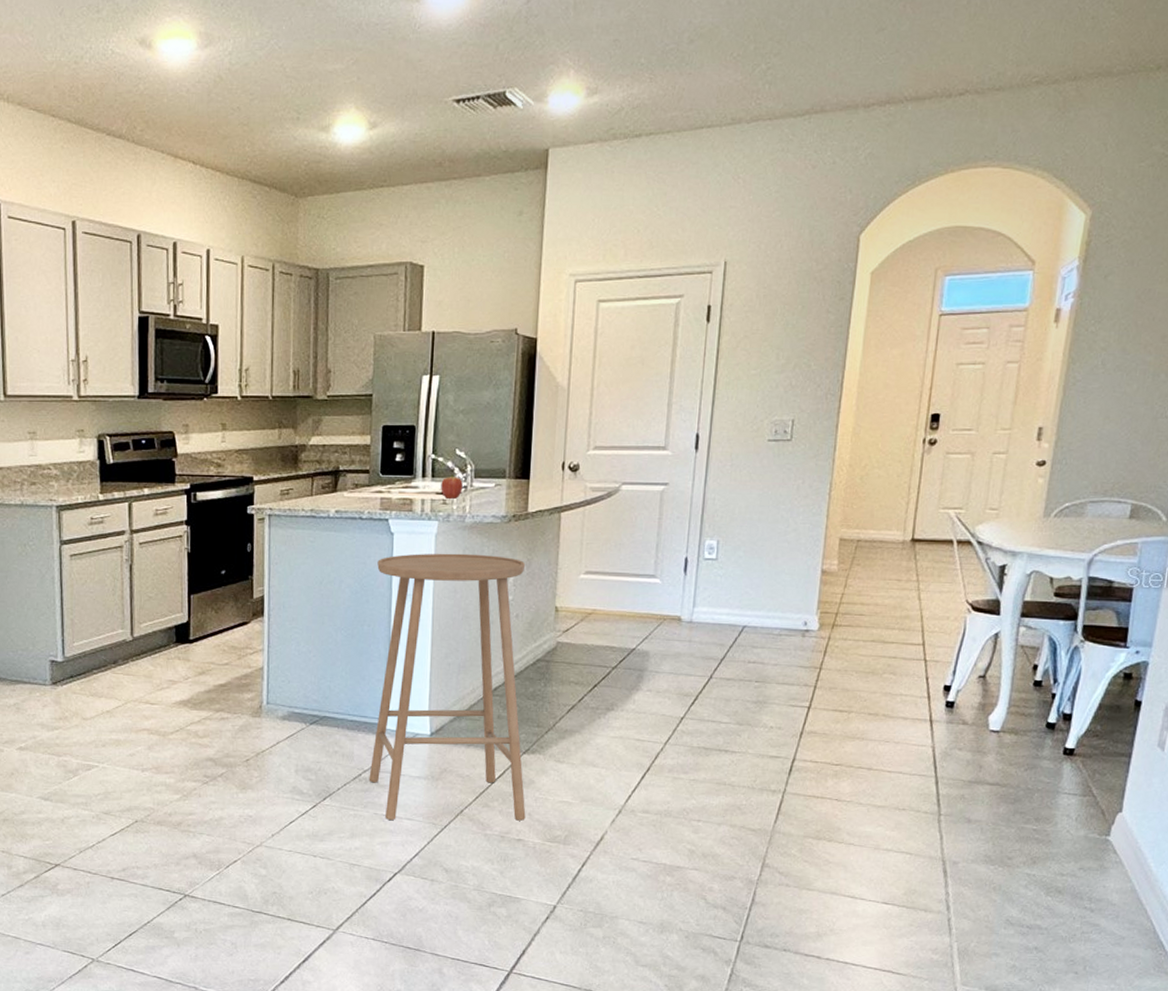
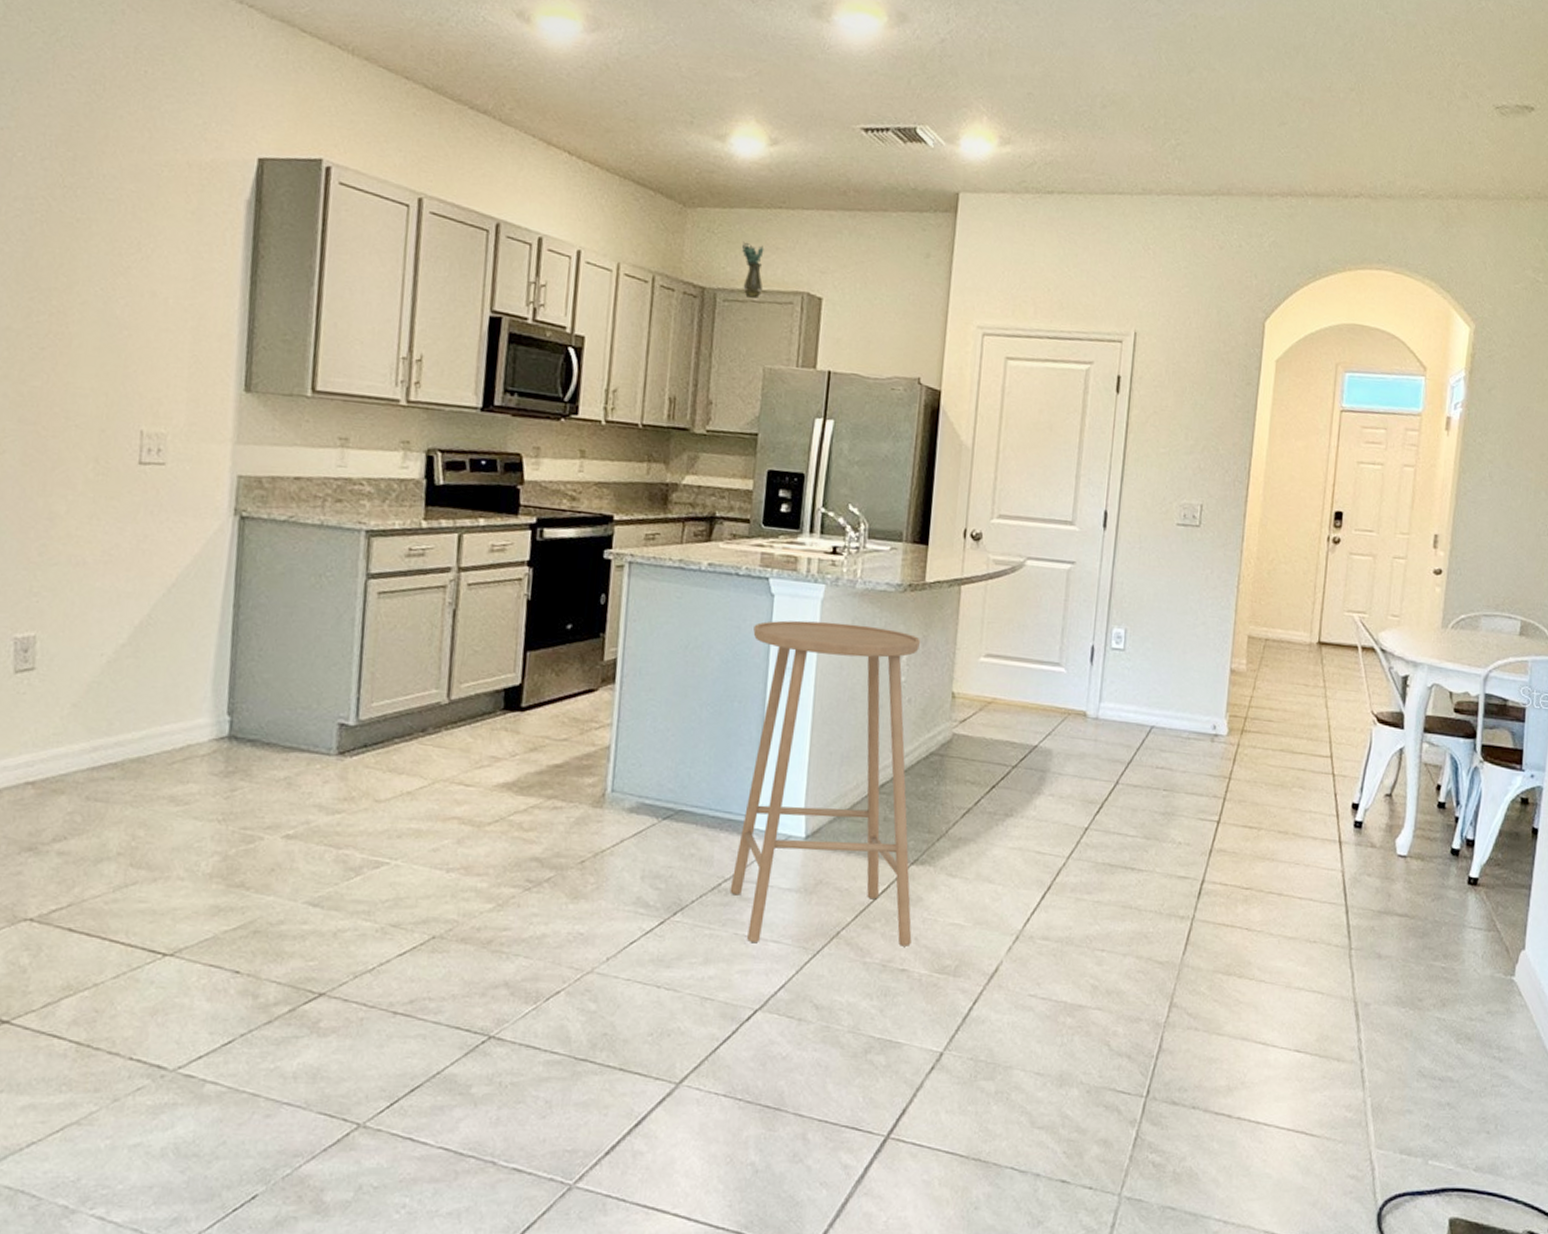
vase: none [350,222,369,274] -> present [742,241,764,299]
fruit: present [441,474,463,500] -> none [830,532,855,562]

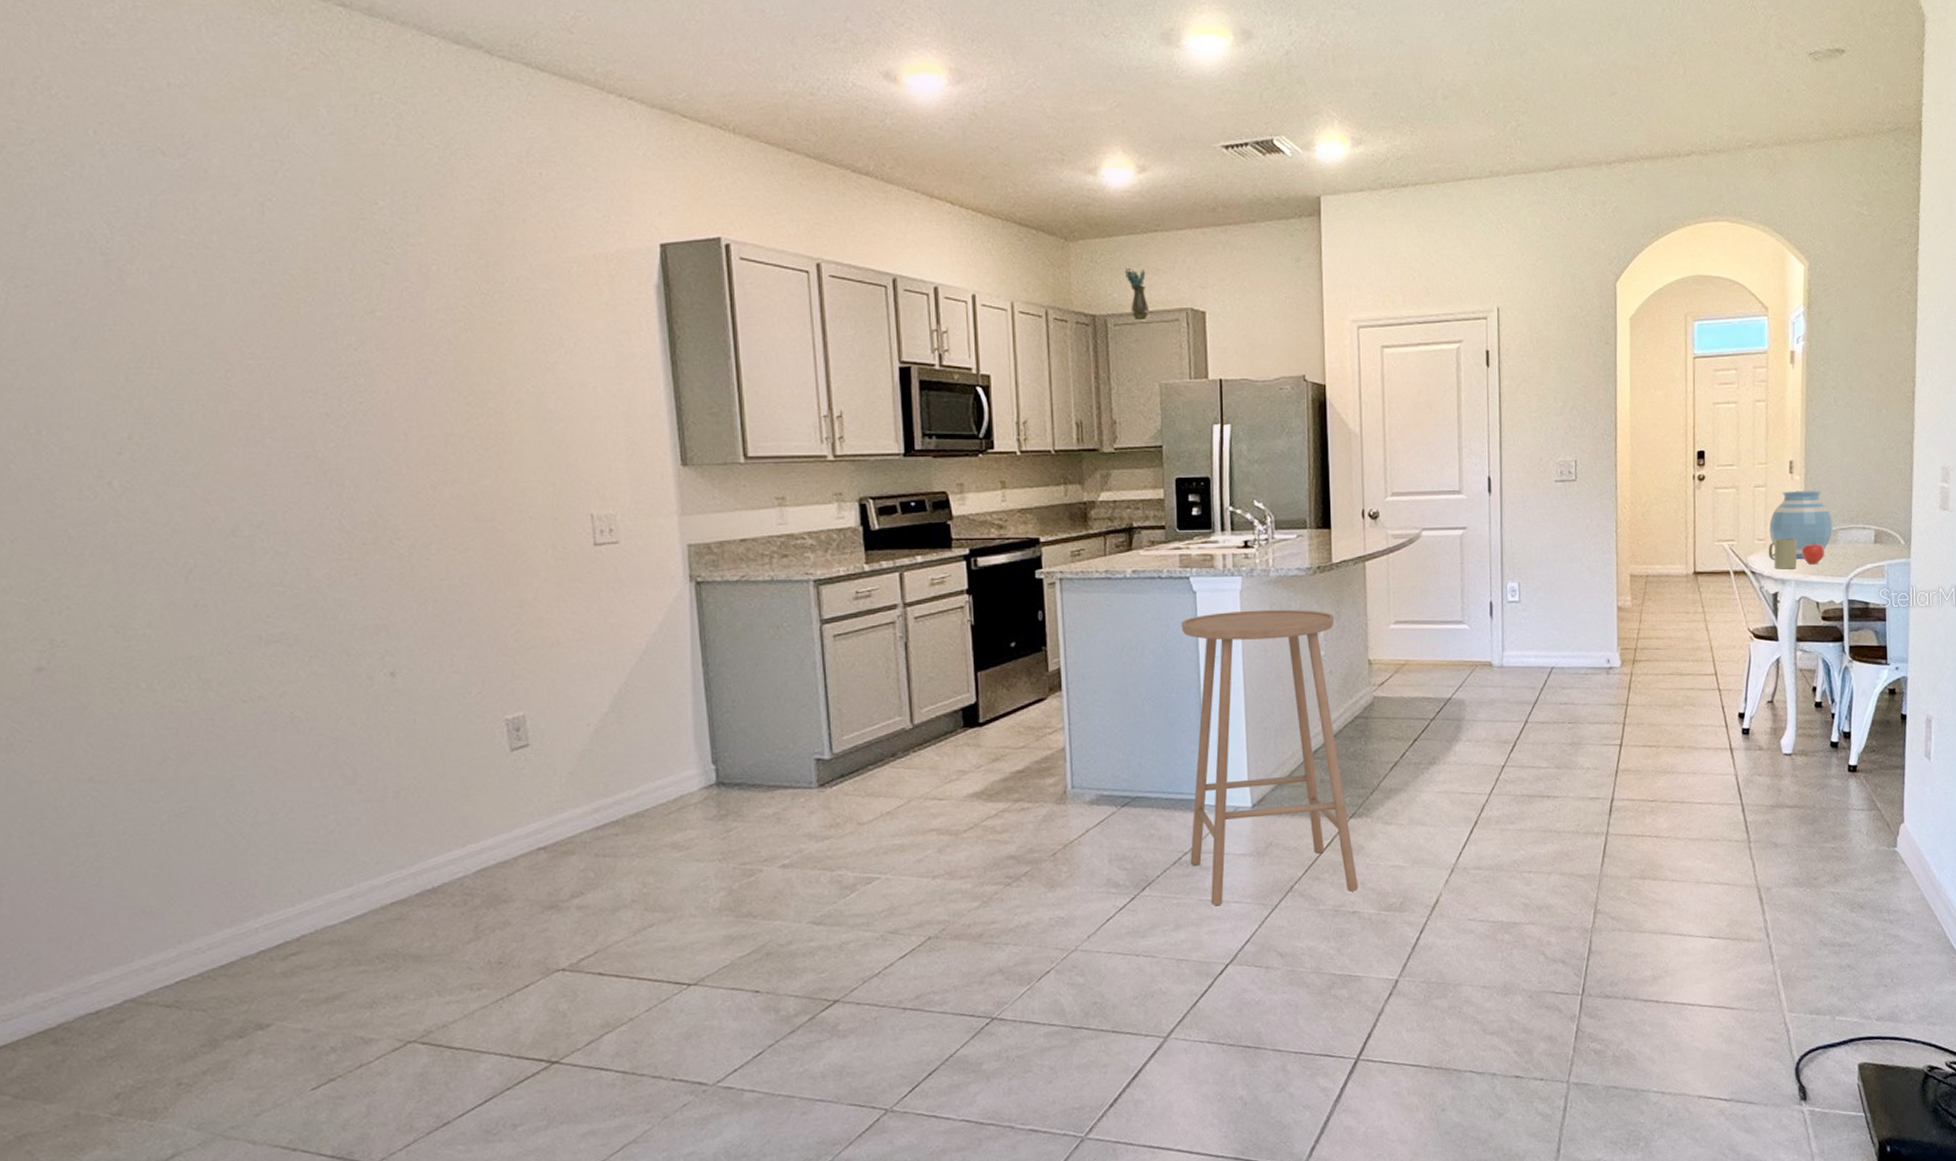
cup: none [1401,616,1435,653] -> present [1768,538,1797,569]
vase: none [1405,566,1476,644] -> present [1769,490,1833,560]
fruit: none [1438,625,1465,651] -> present [1802,541,1825,565]

